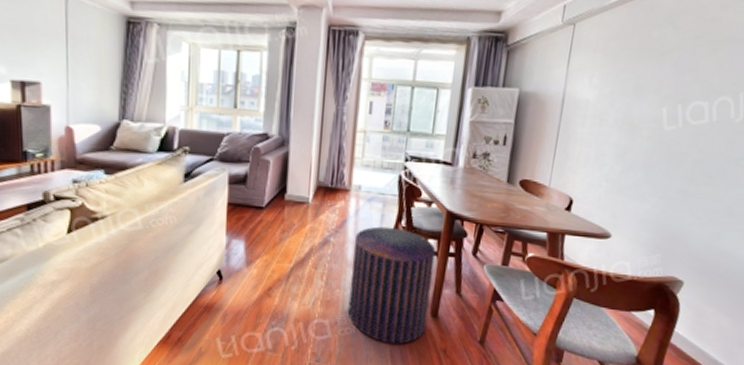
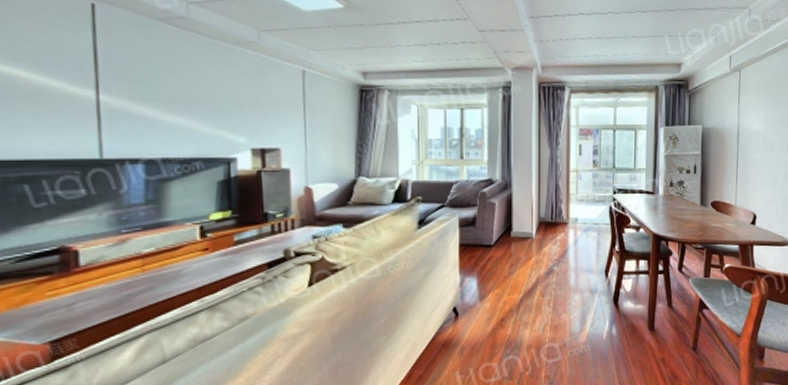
pouf: present [347,226,436,344] -> none [575,252,647,359]

